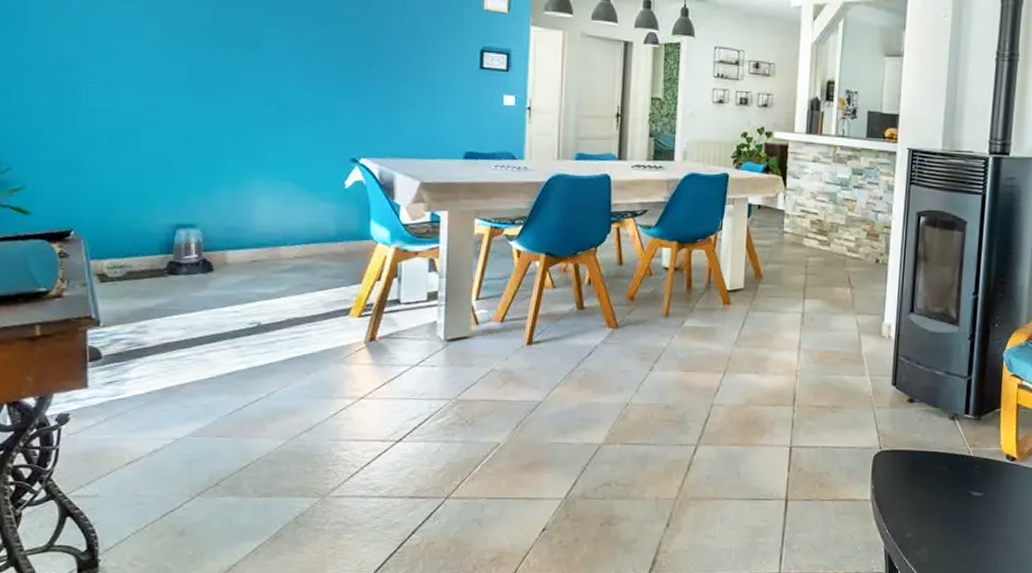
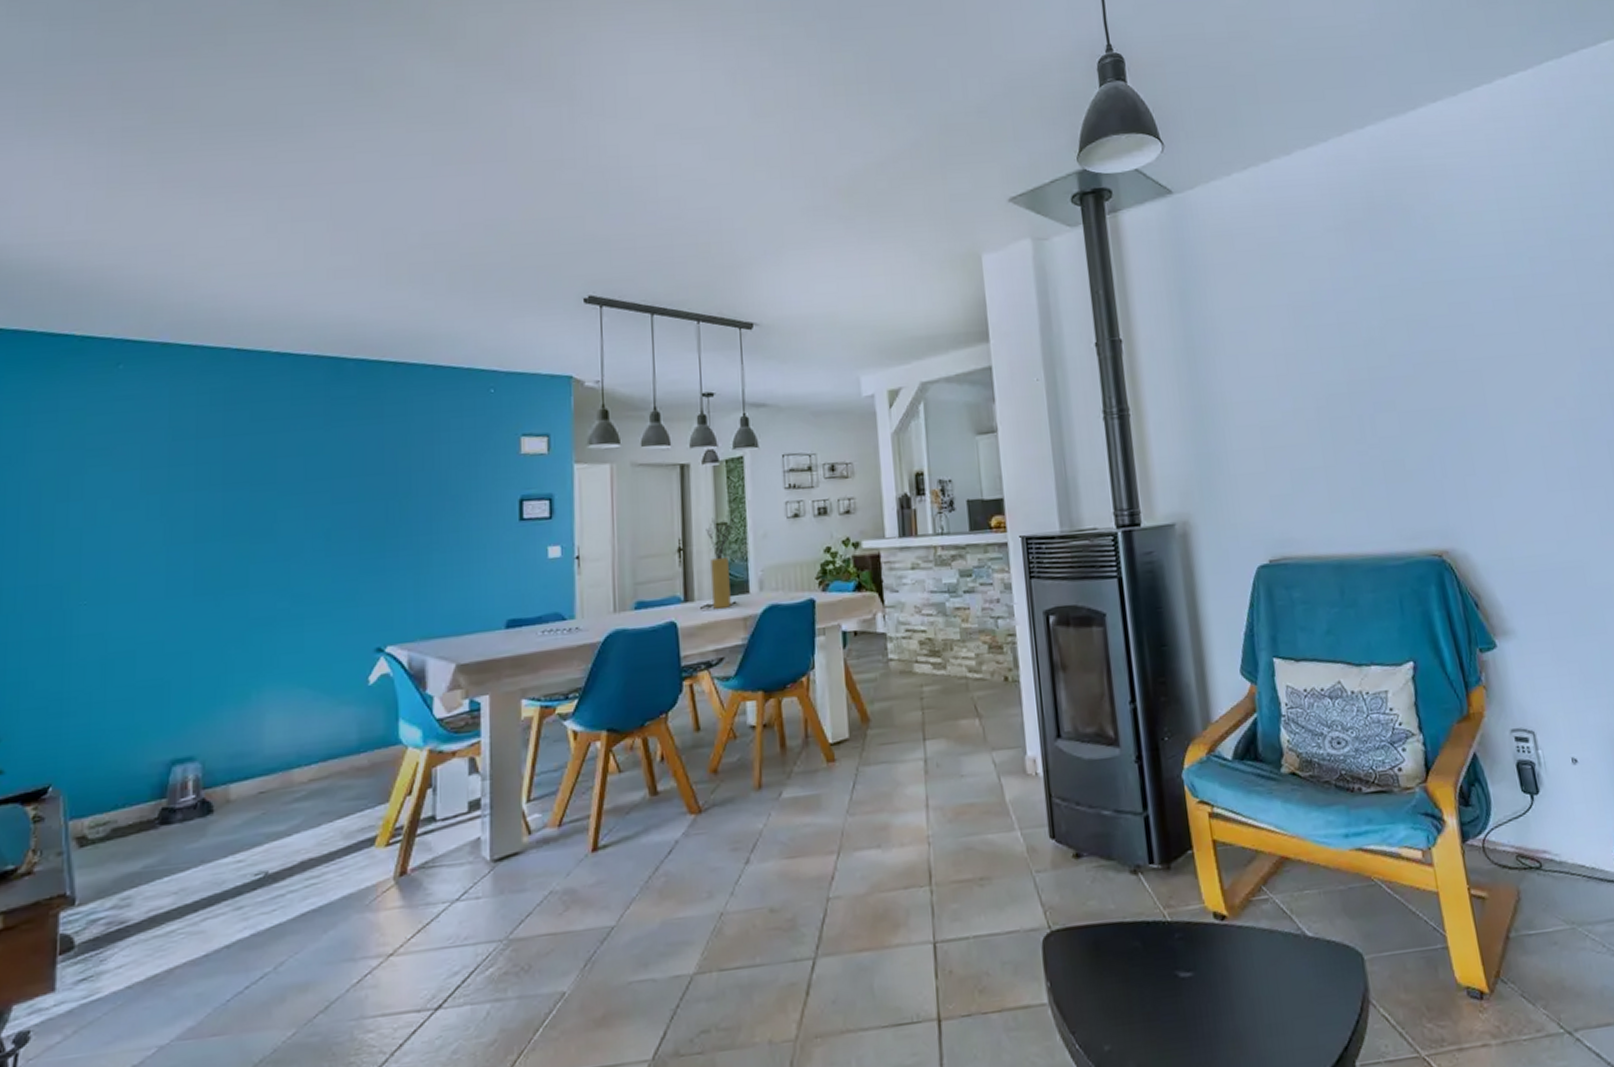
vase: none [642,91,668,170] -> present [706,514,735,609]

